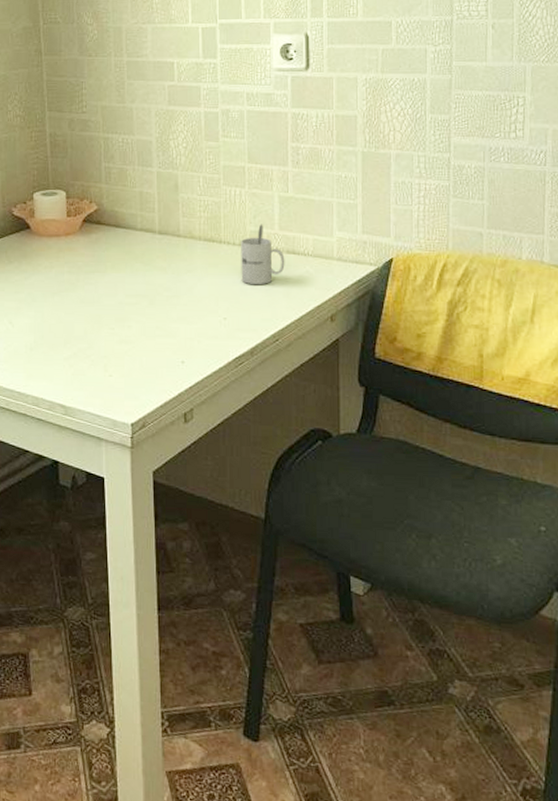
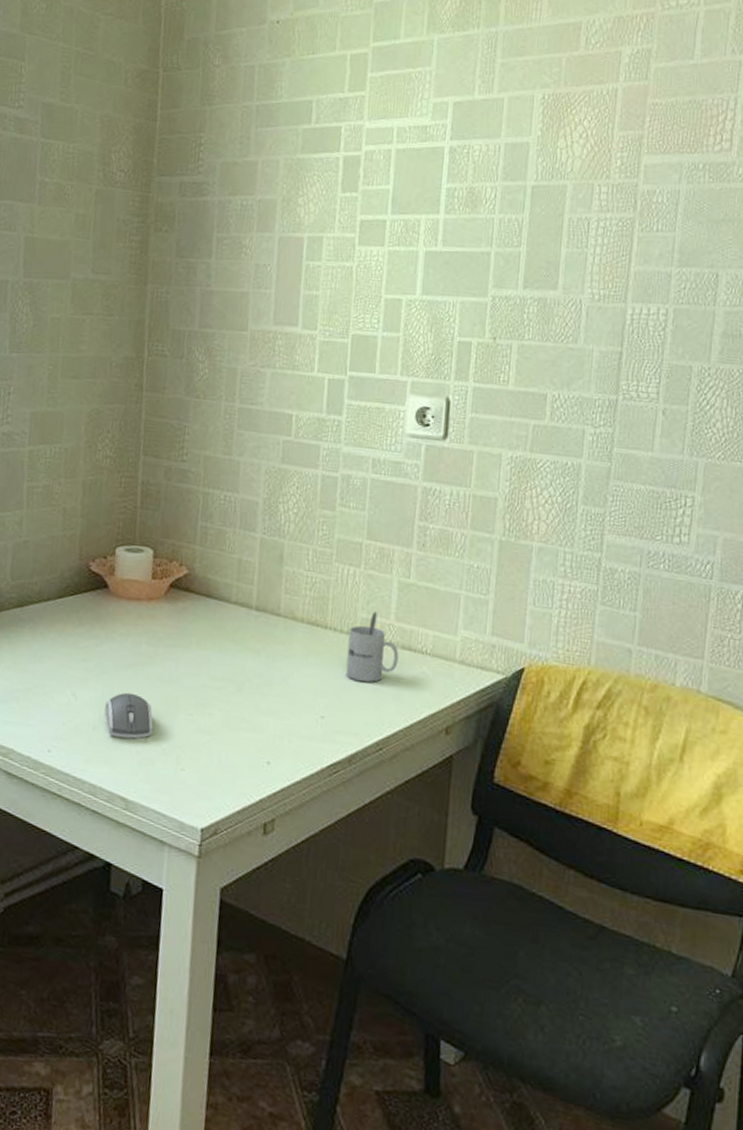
computer mouse: none [39,316,81,354] -> present [104,692,153,739]

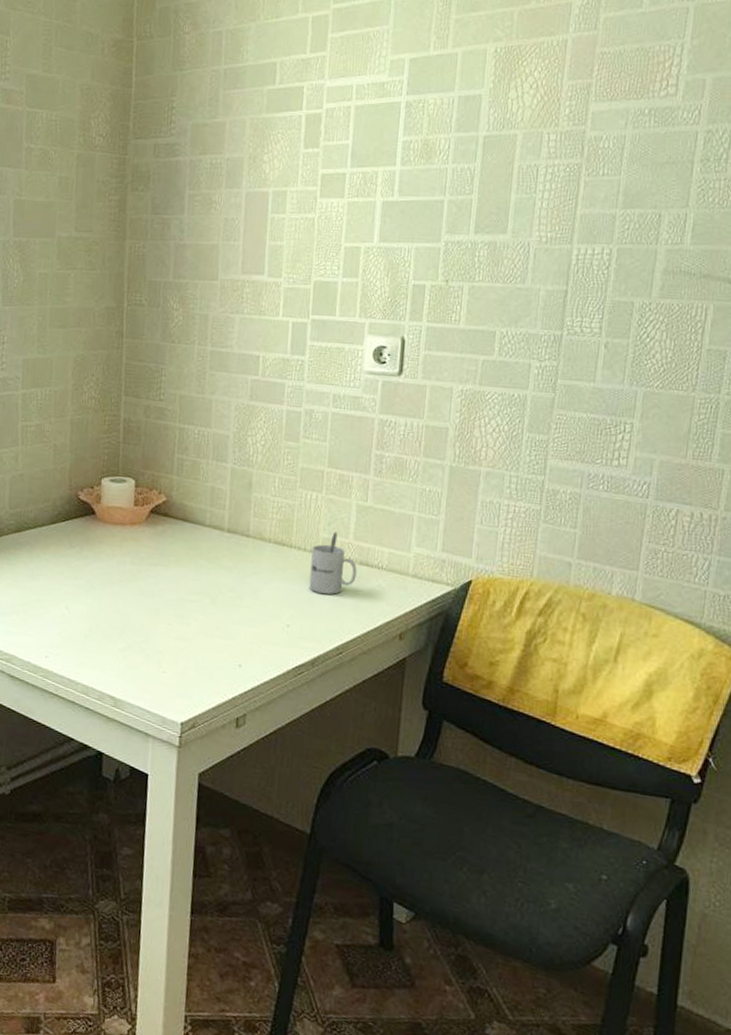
computer mouse: present [104,692,153,739] -> none [94,605,138,646]

